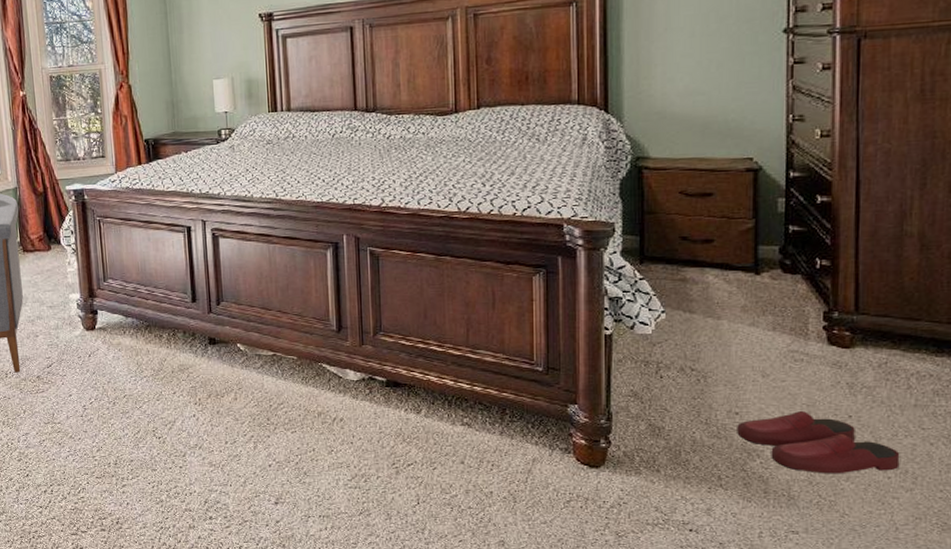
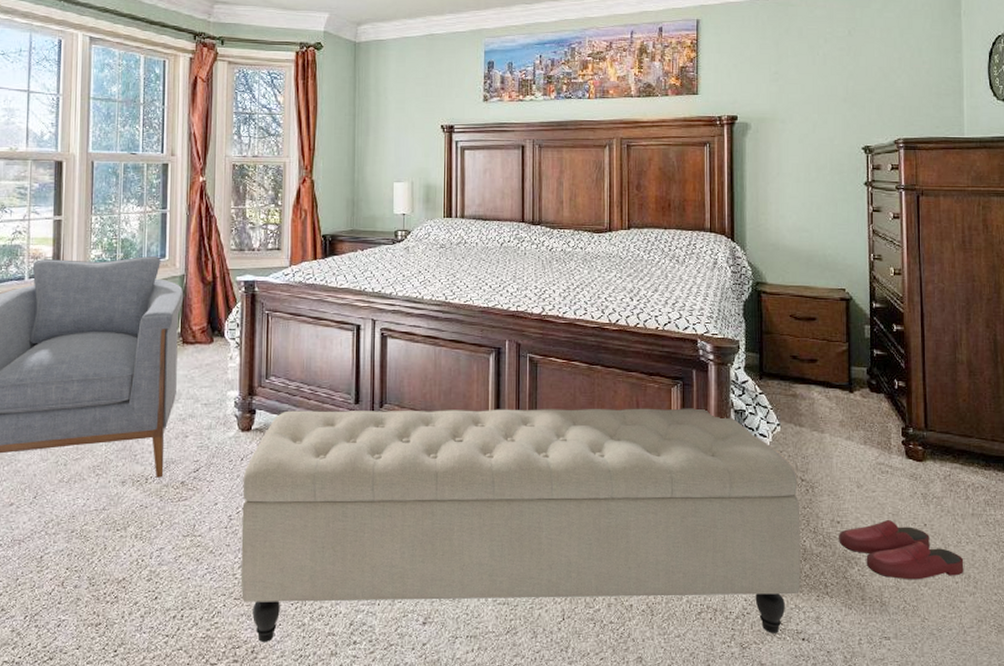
bench: none [92,297,689,524] -> present [241,408,801,642]

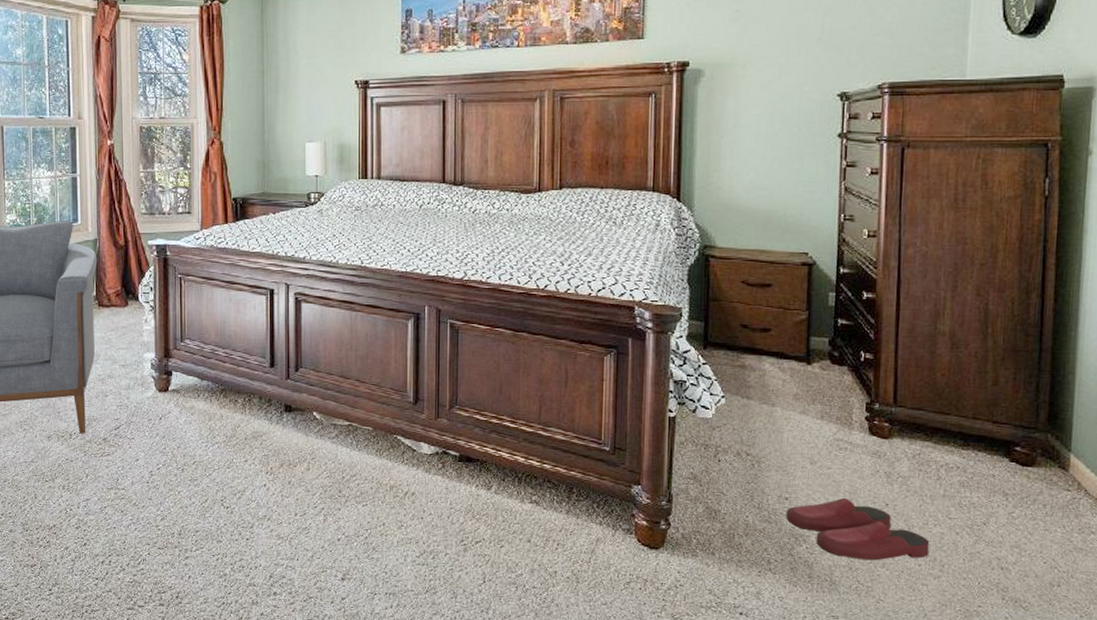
bench: present [241,408,801,642] -> none [162,373,744,606]

